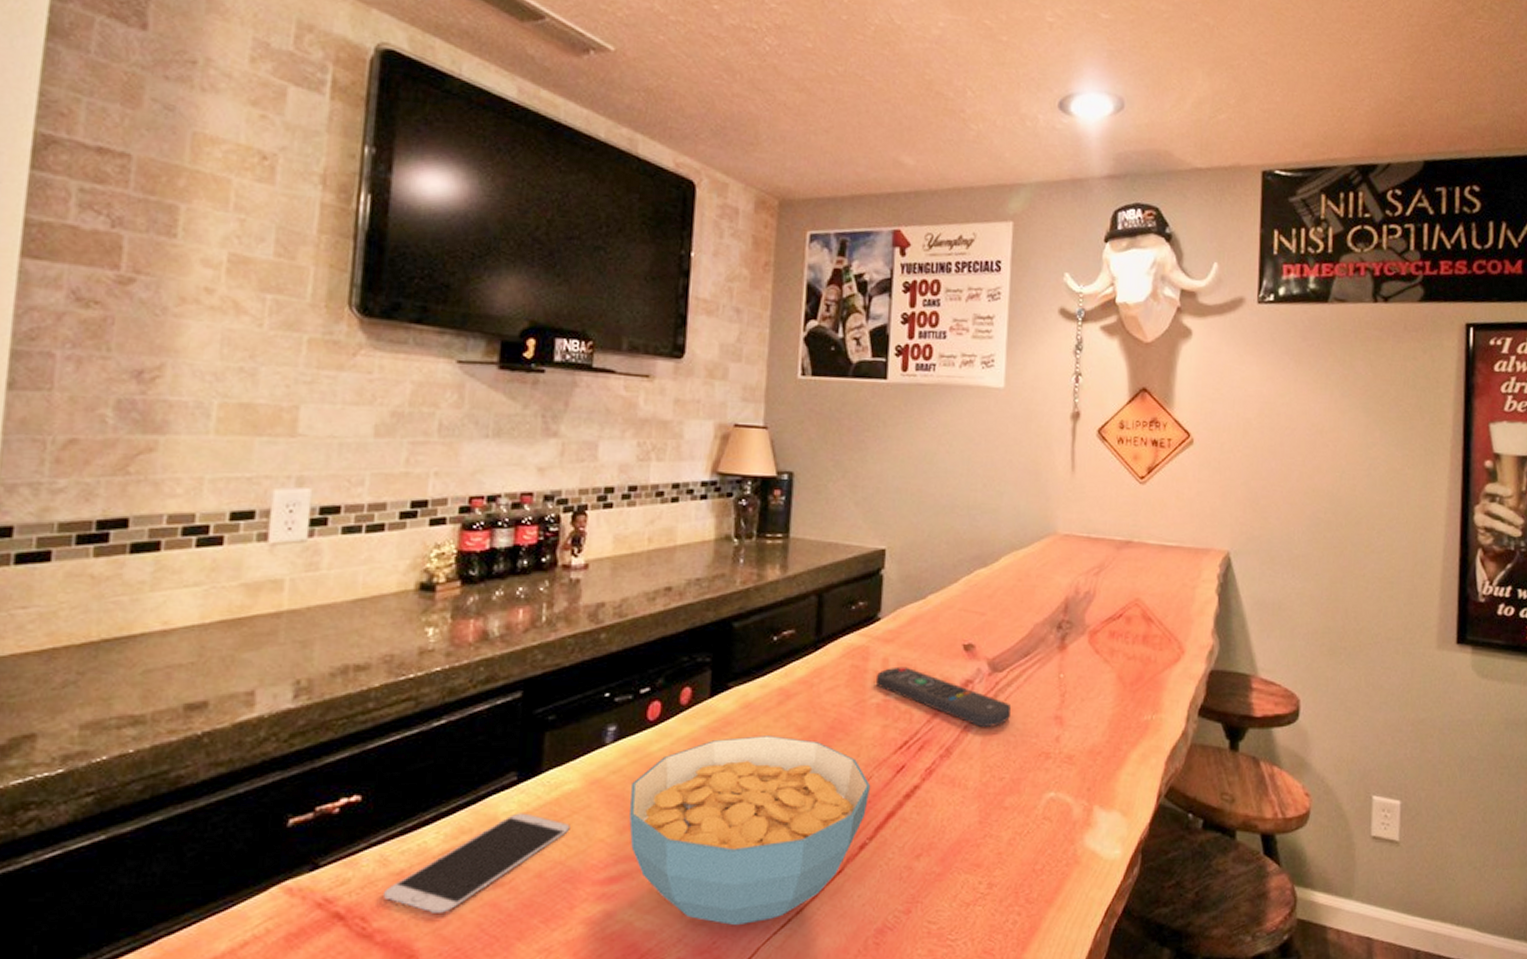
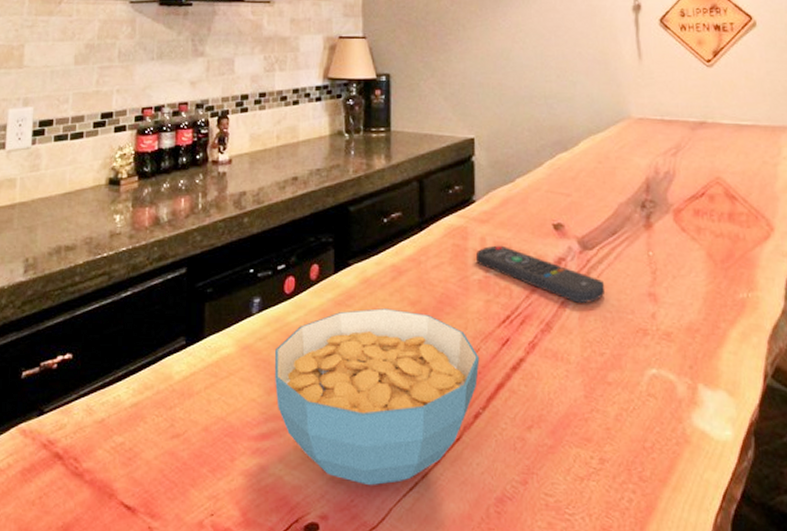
smartphone: present [382,813,570,913] -> none [89,373,228,458]

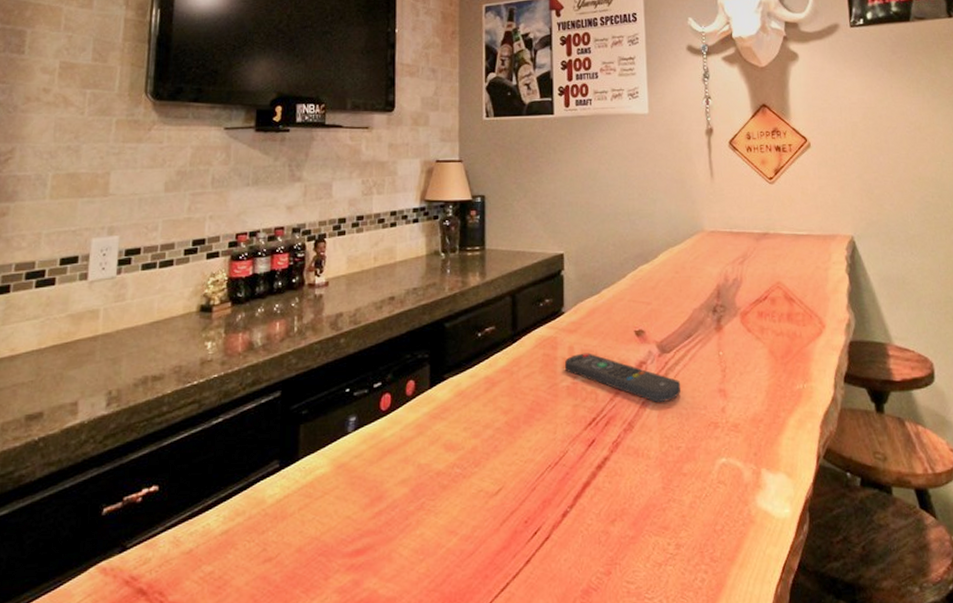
cereal bowl: present [275,308,480,486] -> none [370,419,568,591]

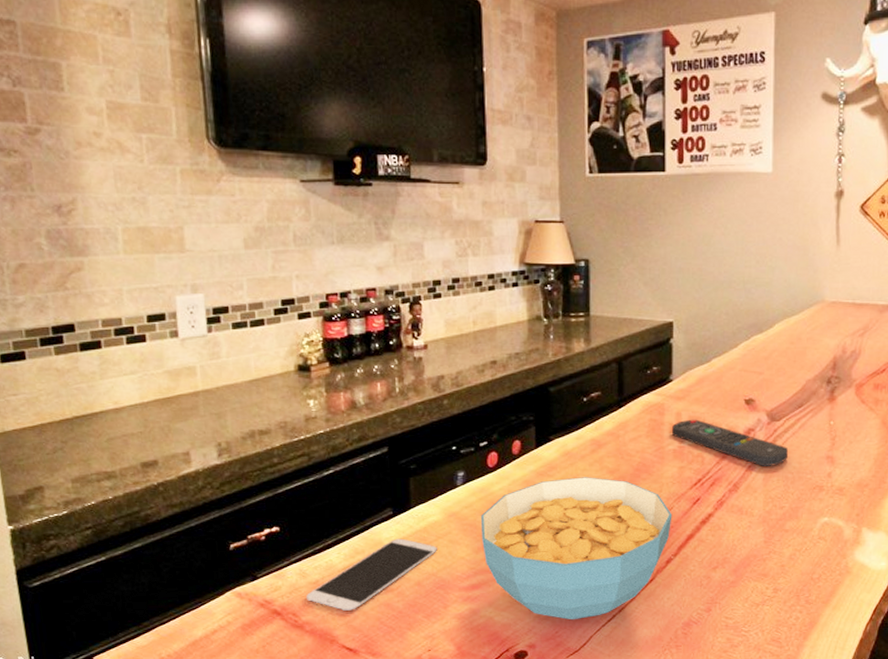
smartphone: none [176,495,323,587] -> present [305,538,437,611]
cereal bowl: none [370,419,568,591] -> present [481,477,673,620]

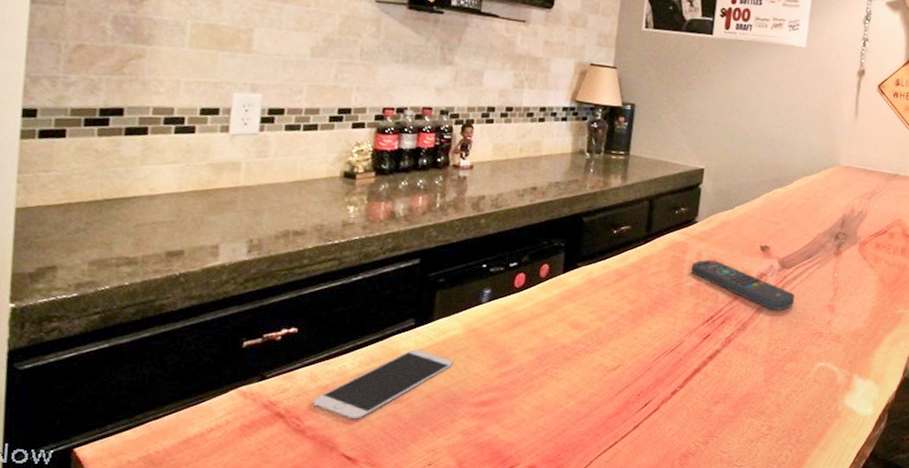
cereal bowl: present [481,477,673,620] -> none [498,304,683,444]

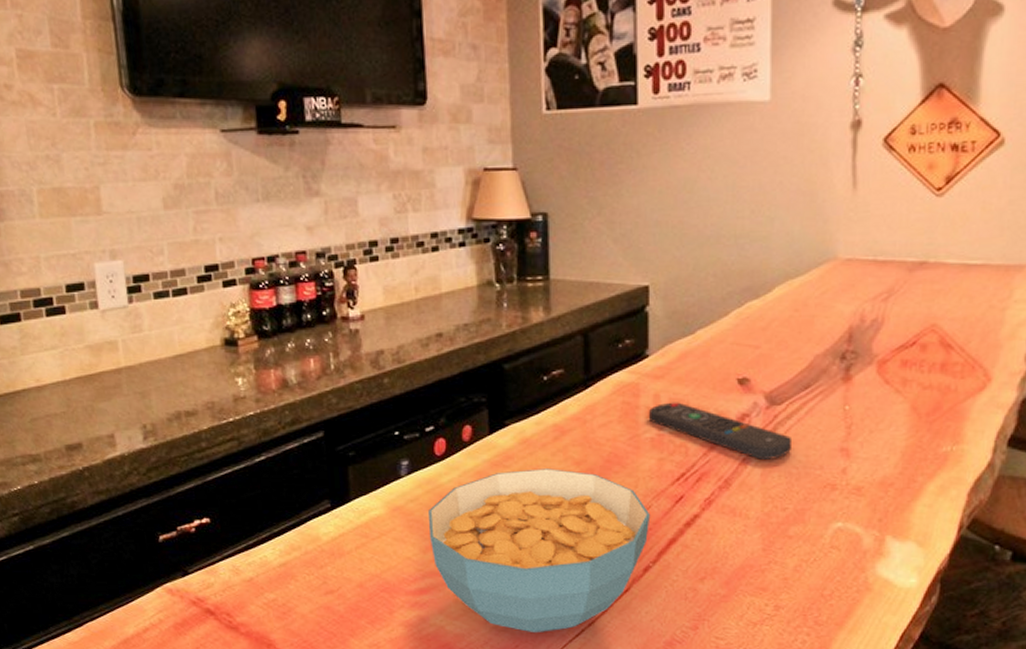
smartphone: present [312,349,454,418] -> none [239,534,381,613]
cereal bowl: none [498,304,683,444] -> present [429,469,651,634]

